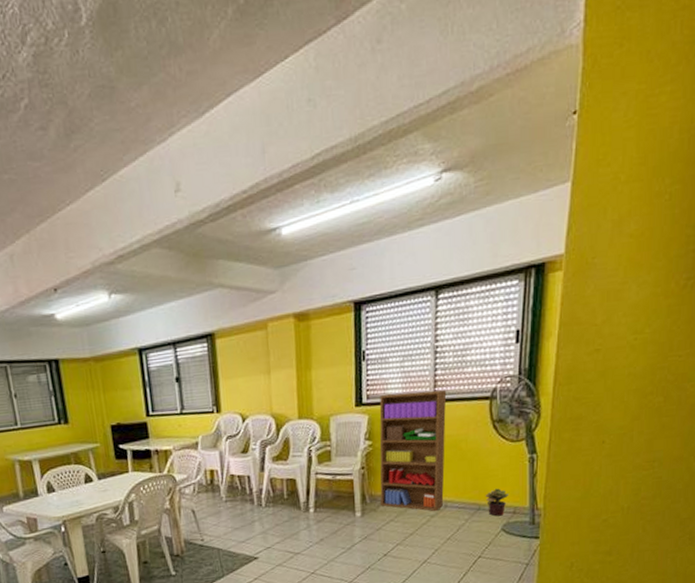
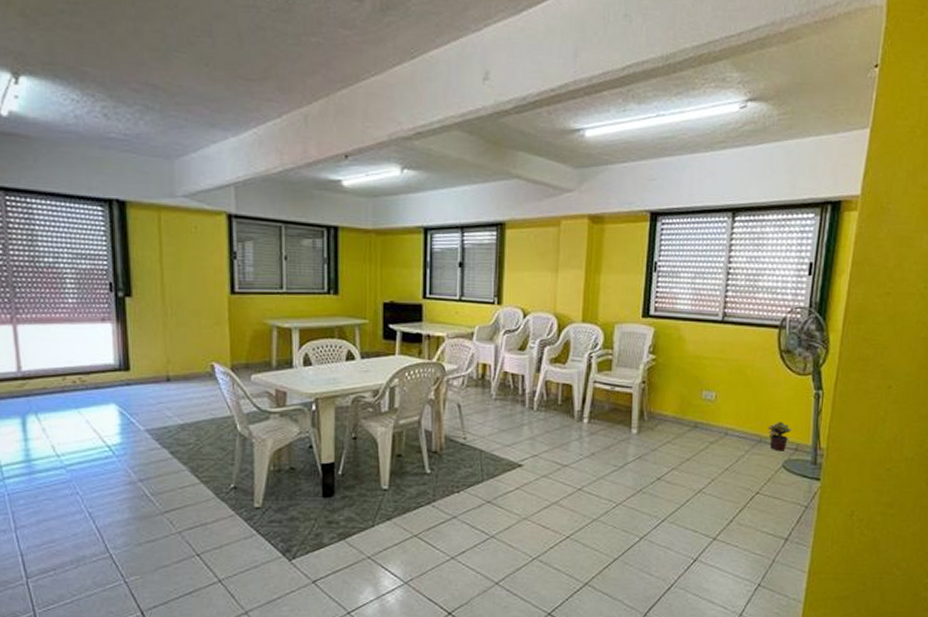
bookshelf: present [379,390,447,512] -> none [659,308,736,439]

